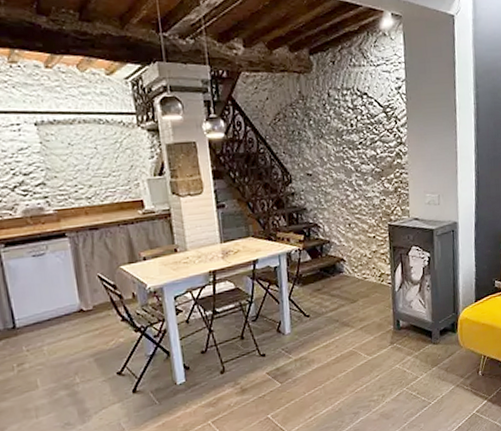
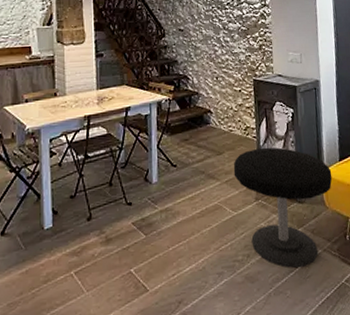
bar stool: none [368,292,468,404] -> present [233,147,333,268]

